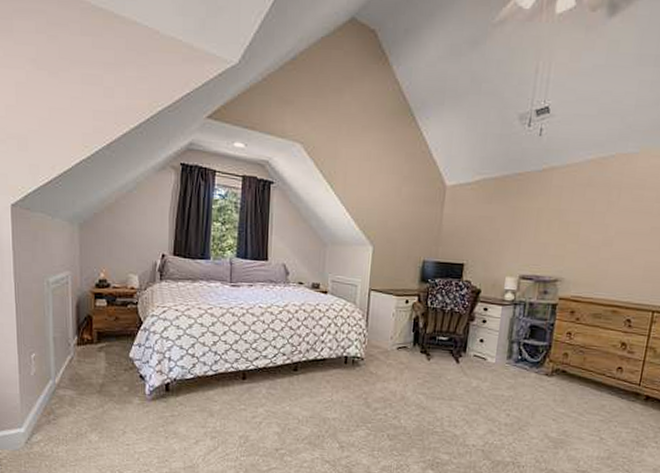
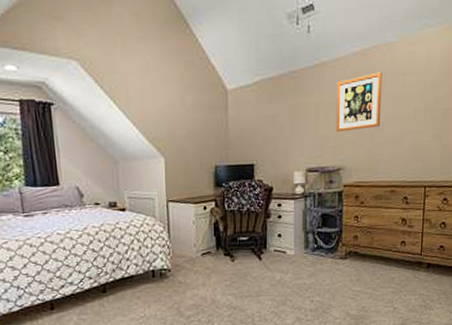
wall art: none [557,183,618,242] -> present [336,72,382,132]

